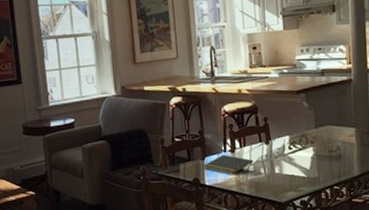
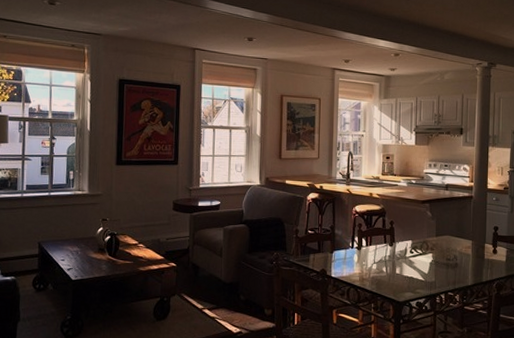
notepad: present [202,154,254,175] -> none [331,251,377,270]

